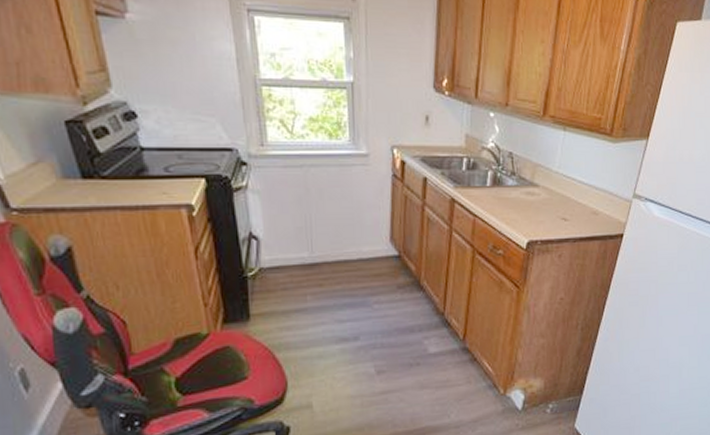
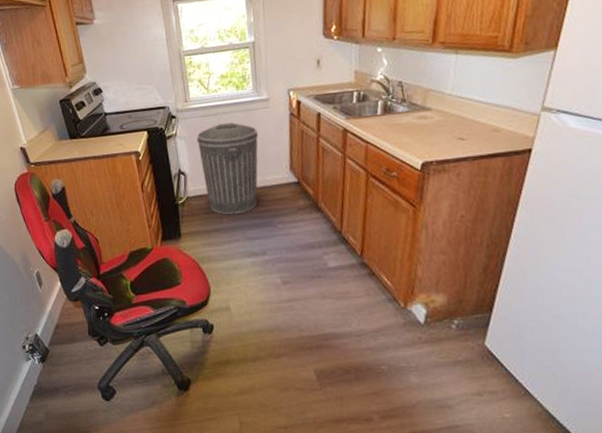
trash can: none [275,178,354,292] -> present [196,122,258,215]

